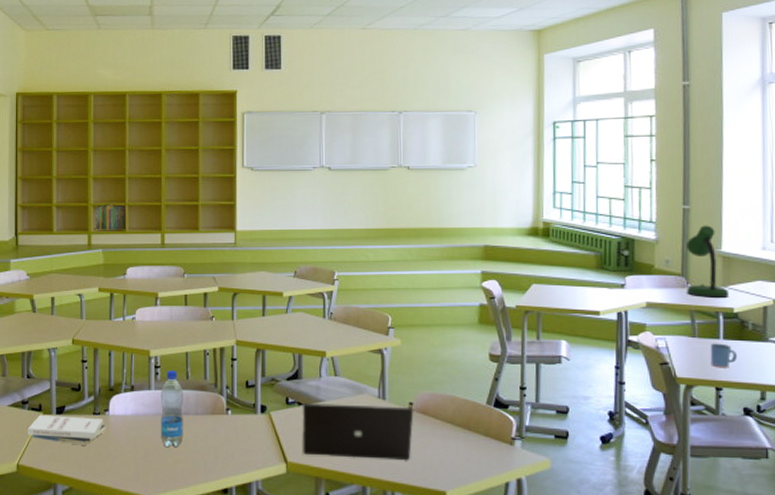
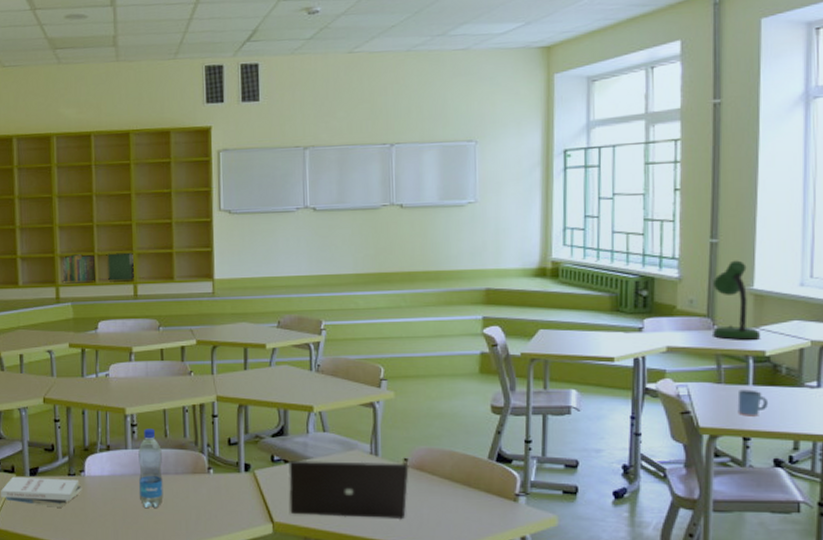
binder: none [137,203,162,230] -> present [107,252,134,281]

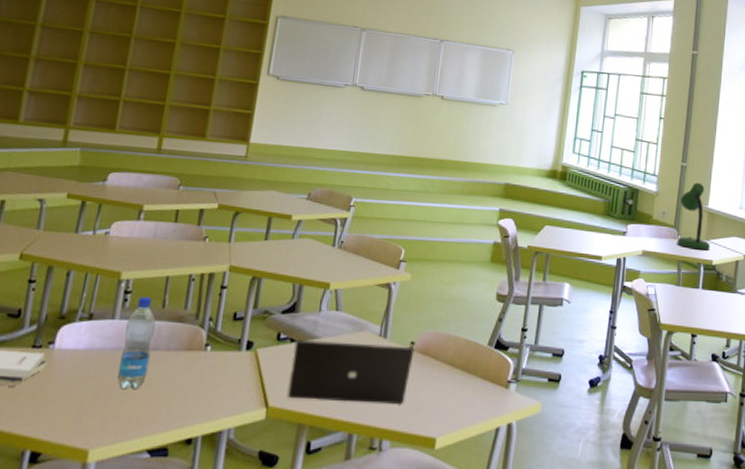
books: present [63,254,95,283] -> none [76,96,120,128]
binder: present [107,252,134,281] -> none [130,100,166,133]
mug: present [737,389,768,416] -> none [689,292,711,316]

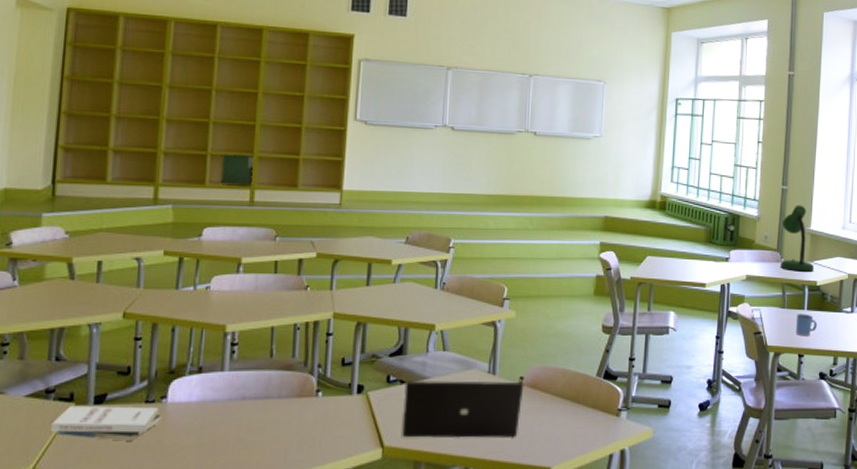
bottle: present [117,297,156,390] -> none [232,348,265,438]
binder: none [130,100,166,133] -> present [221,154,254,185]
mug: none [689,292,711,316] -> present [795,314,817,337]

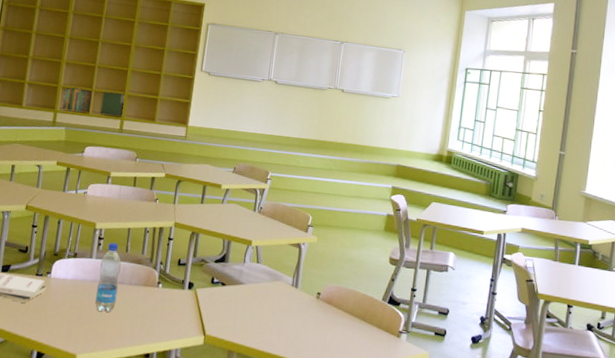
books: none [165,152,207,183] -> present [62,87,92,113]
bottle: none [232,348,265,438] -> present [95,242,121,313]
laptop: present [402,380,524,438] -> none [220,284,321,343]
desk lamp: present [780,205,815,272] -> none [554,169,587,231]
mug: present [795,314,817,337] -> none [566,268,587,290]

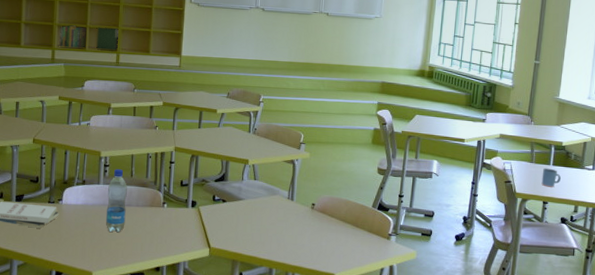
mug: none [566,268,587,290] -> present [541,168,561,187]

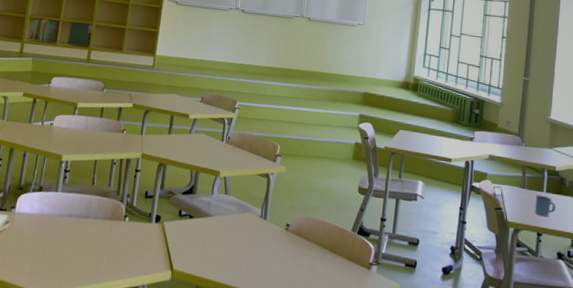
bottle: present [105,169,127,233] -> none [60,175,87,249]

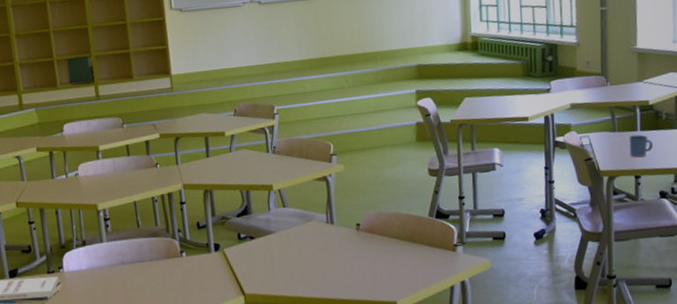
books: present [29,18,60,43] -> none [22,60,57,89]

